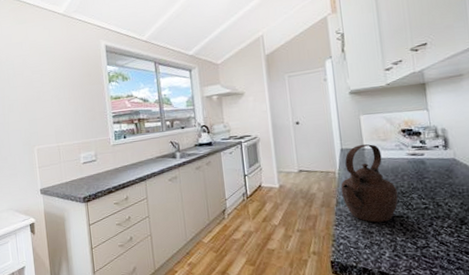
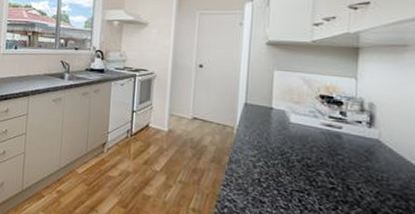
teapot: present [341,144,398,223] -> none [236,102,302,194]

